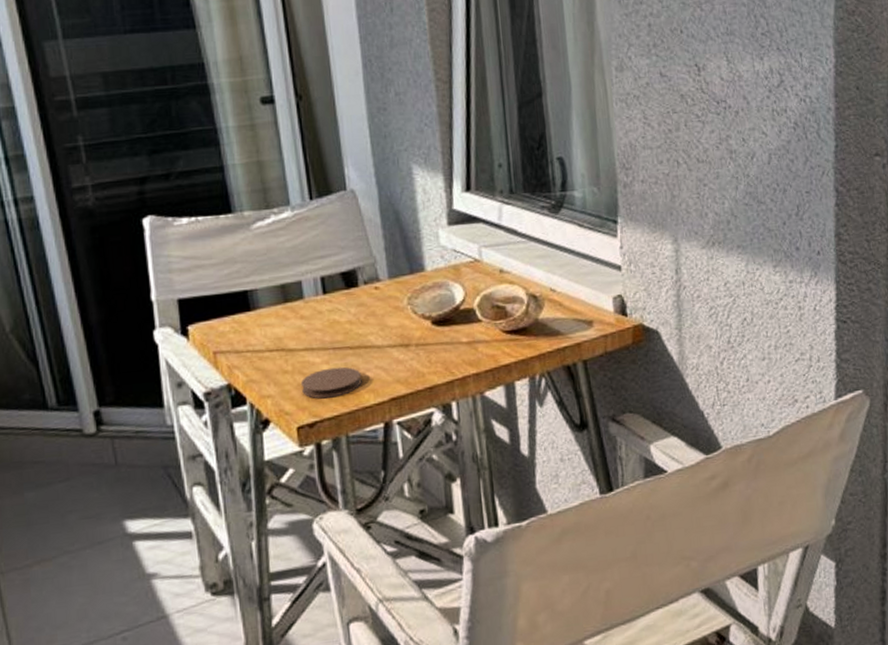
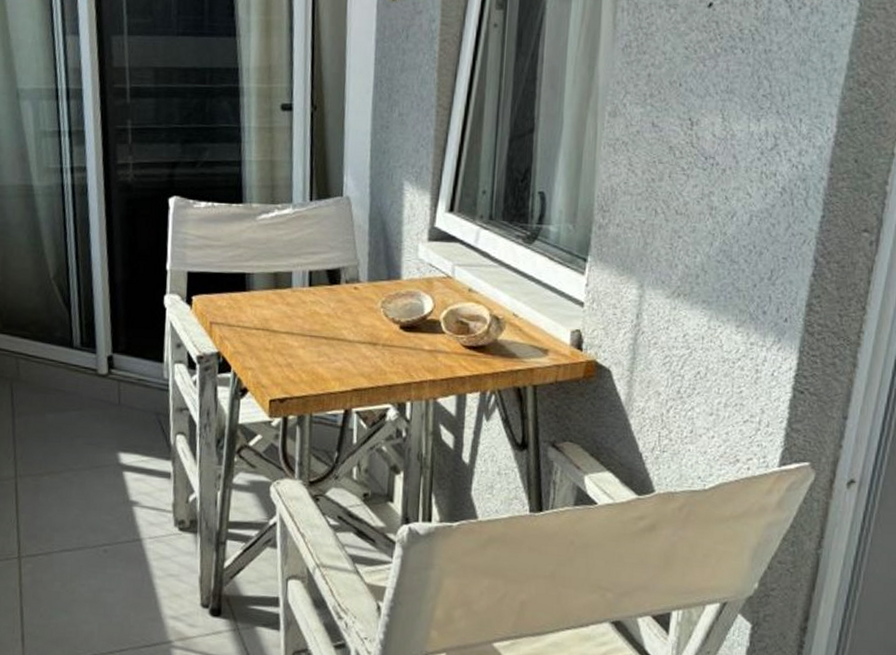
coaster: present [300,366,362,399] -> none [278,352,331,379]

